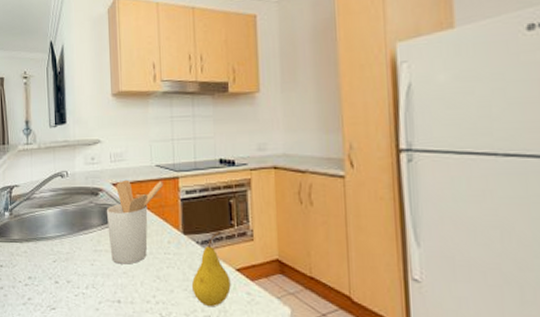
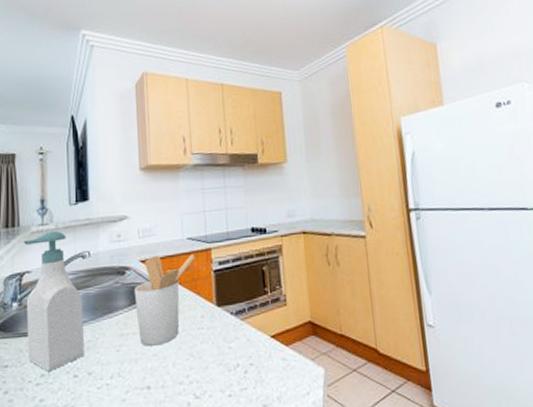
soap bottle: none [12,150,64,276] -> present [23,230,84,372]
fruit: present [191,231,231,307] -> none [226,299,266,379]

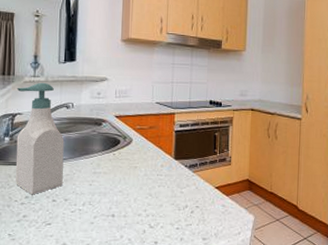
utensil holder: present [134,253,196,346] -> none [107,113,162,184]

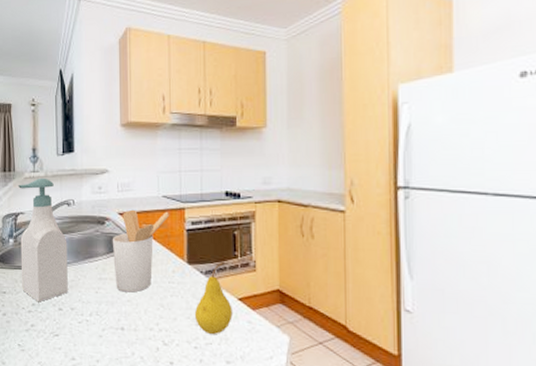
utensil holder: none [107,113,162,184] -> present [112,209,170,293]
fruit: none [178,157,210,218] -> present [194,261,233,335]

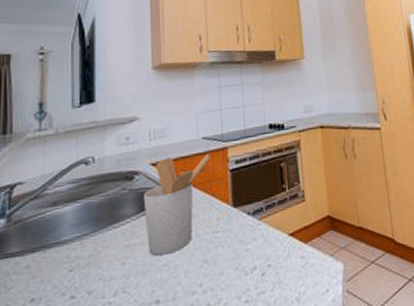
soap bottle: present [17,177,68,302] -> none [15,135,84,296]
fruit: present [194,261,233,335] -> none [243,197,285,282]

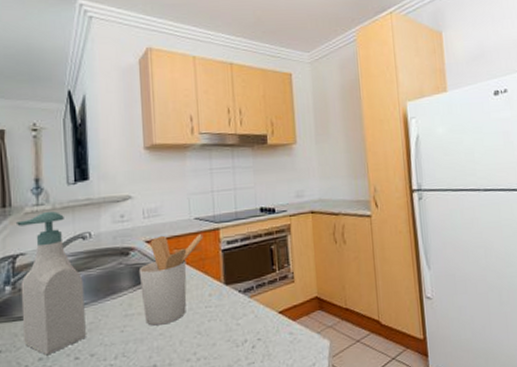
soap bottle: none [15,135,84,296] -> present [15,211,86,356]

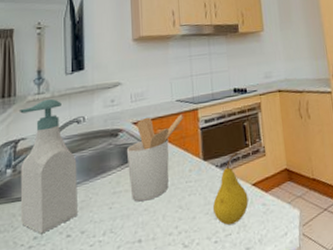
fruit: none [234,277,274,354] -> present [212,152,249,226]

